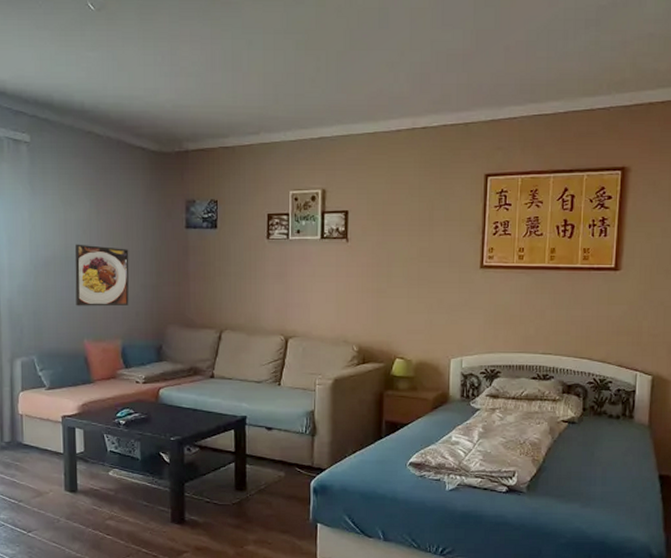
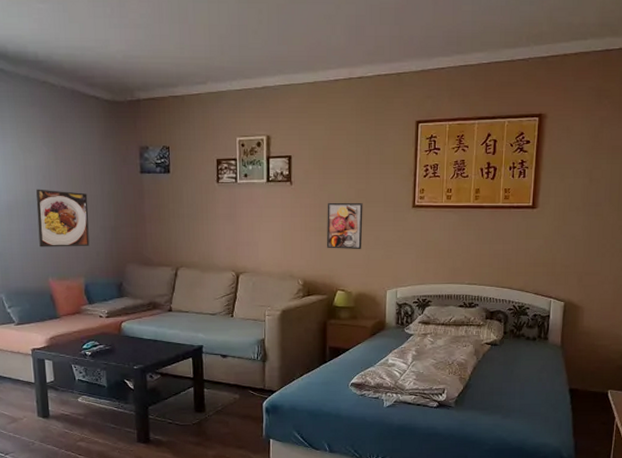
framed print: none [384,261,425,314] -> present [326,202,363,250]

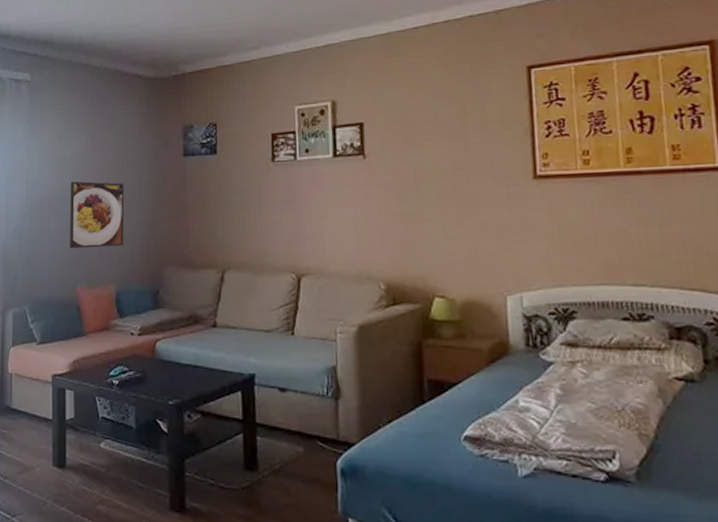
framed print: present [326,202,363,250] -> none [413,176,465,240]

